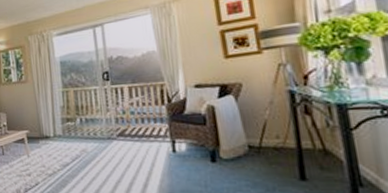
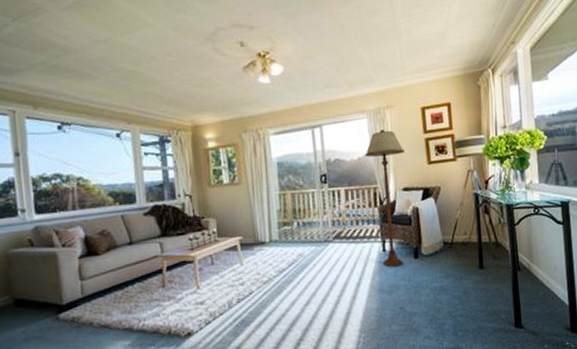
floor lamp: none [149,24,197,170] -> present [365,129,405,267]

